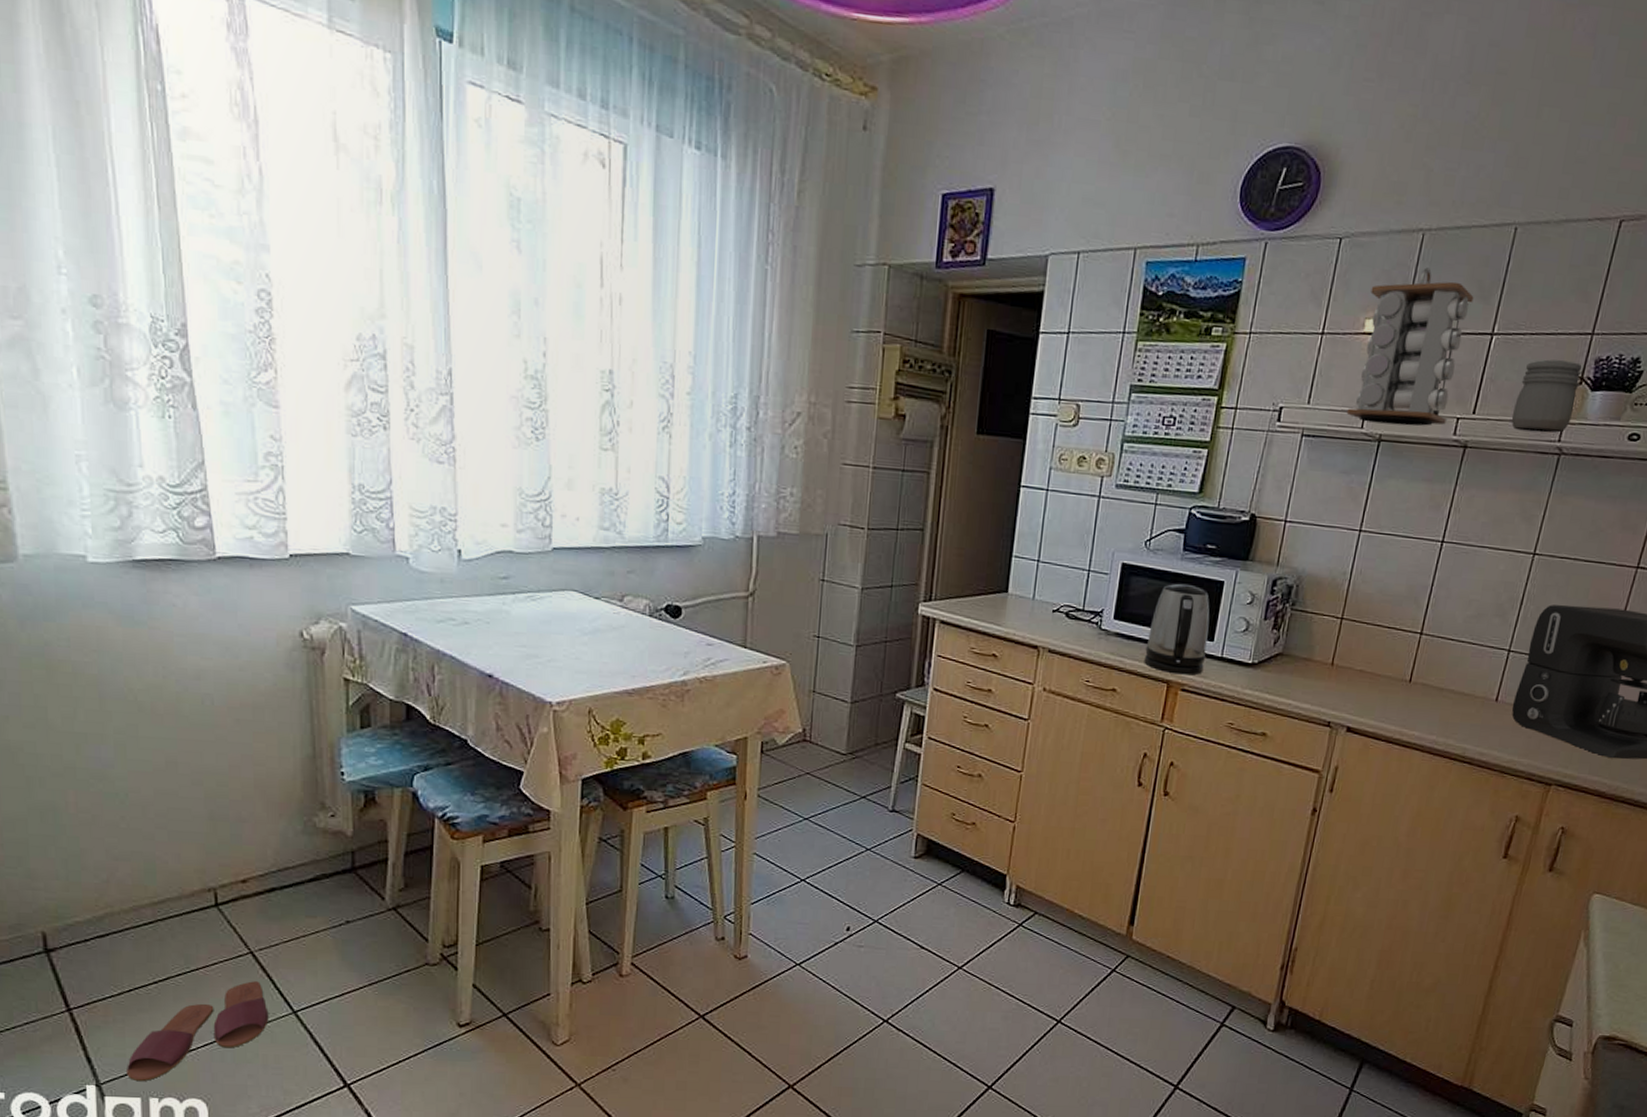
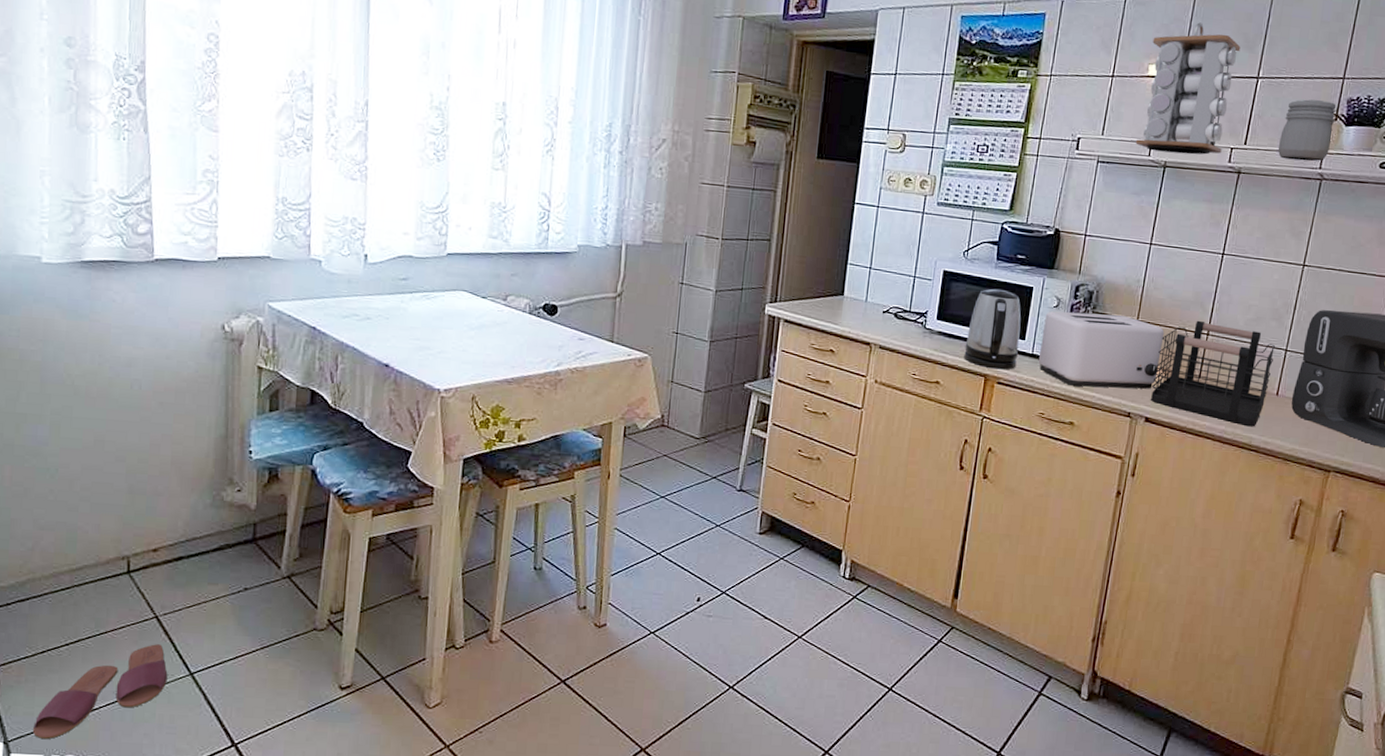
toaster: none [1228,608,1373,696] -> present [1038,311,1165,389]
dish rack: none [1354,617,1497,737] -> present [1151,320,1275,427]

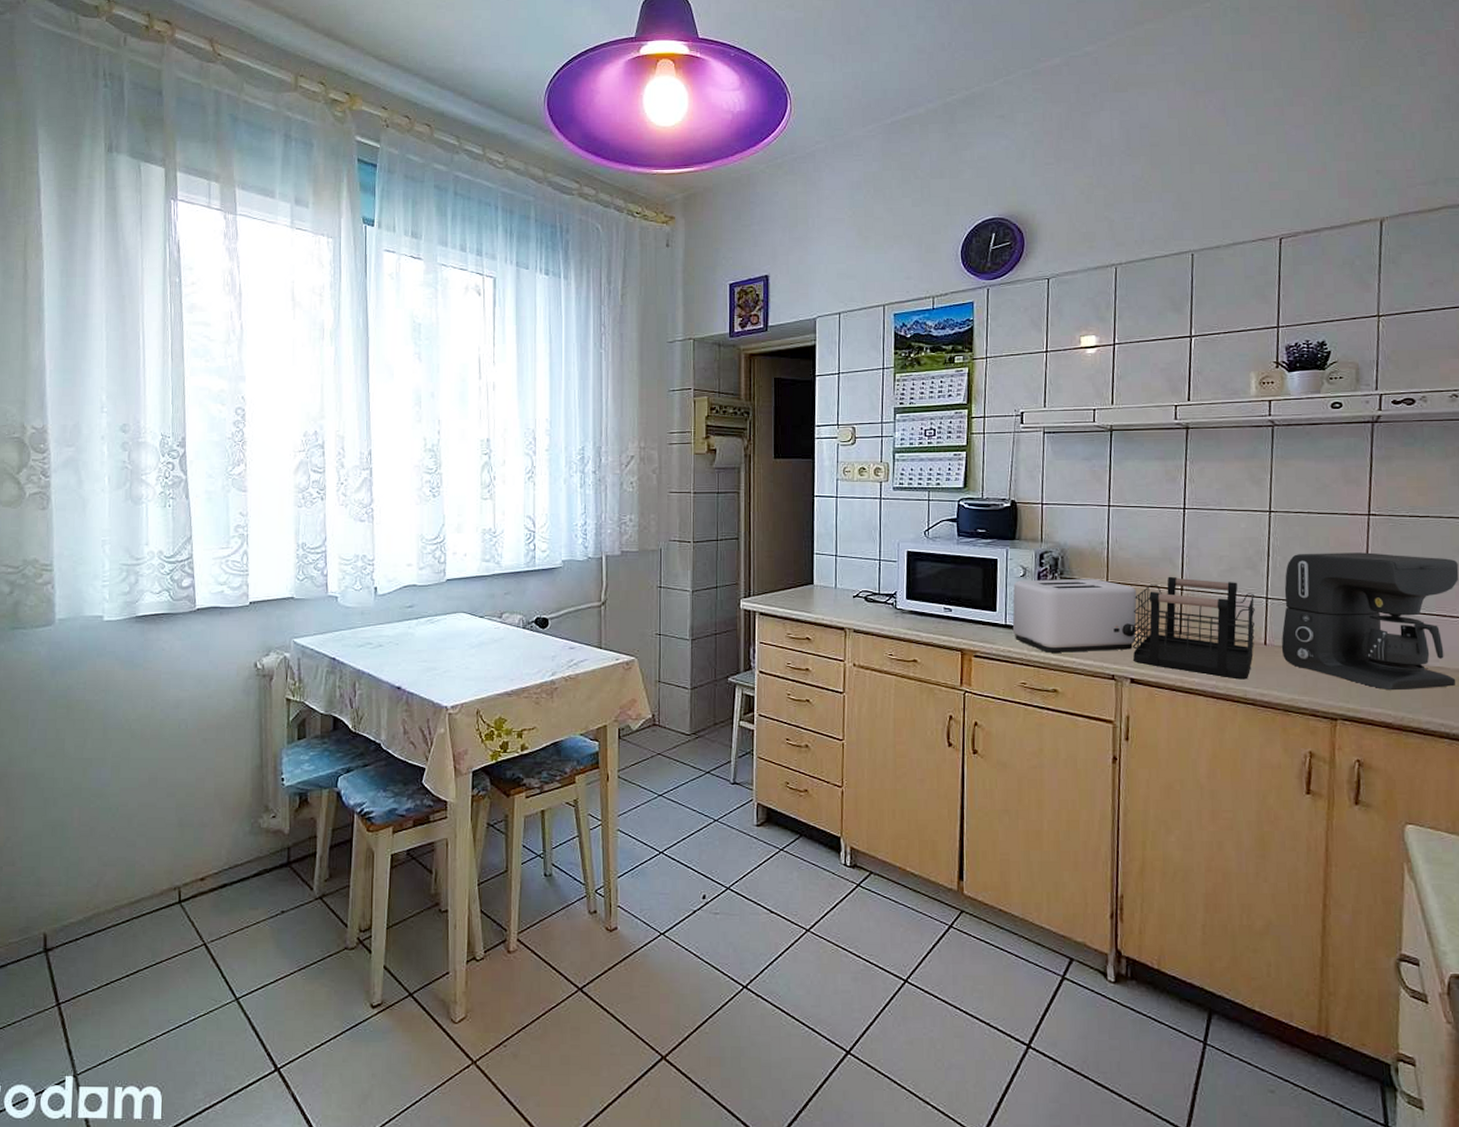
slippers: present [33,644,168,740] -> none [99,971,216,1071]
kettle: present [964,288,1021,370] -> none [937,564,991,643]
spice rack: present [1135,22,1241,155] -> none [1078,292,1169,417]
jar: present [1277,99,1336,162] -> none [1222,351,1278,410]

